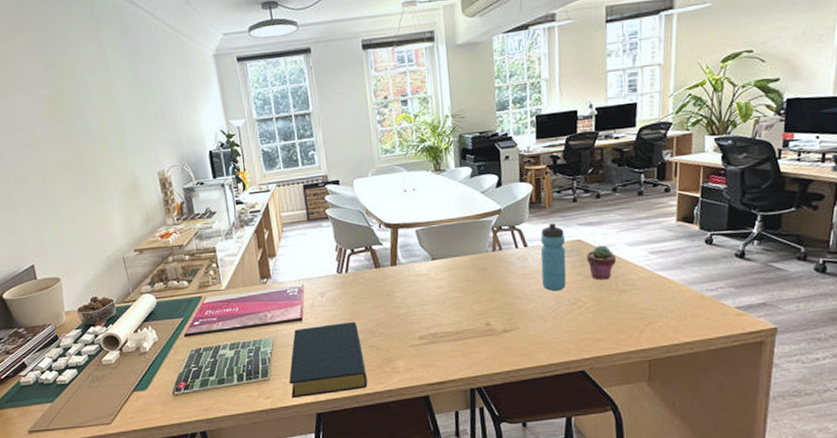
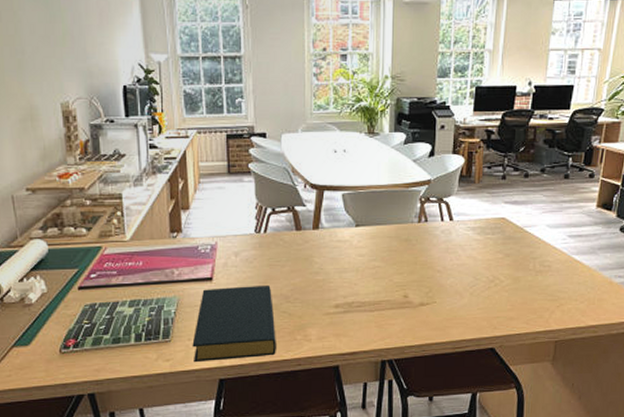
water bottle: present [540,223,566,292] -> none [463,199,490,268]
potted succulent: present [587,245,617,280] -> none [509,225,537,260]

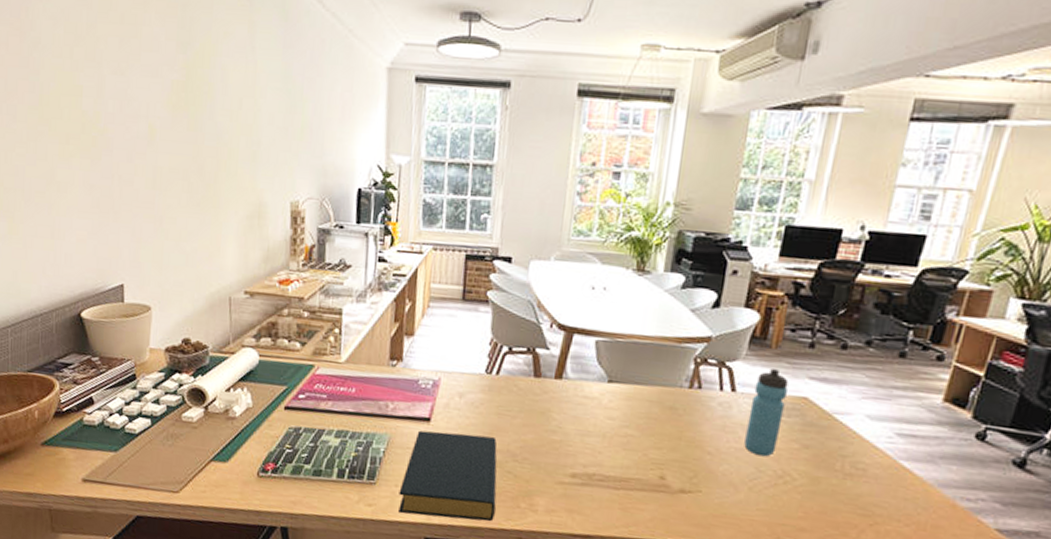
water bottle: none [463,199,490,268] -> present [744,369,788,457]

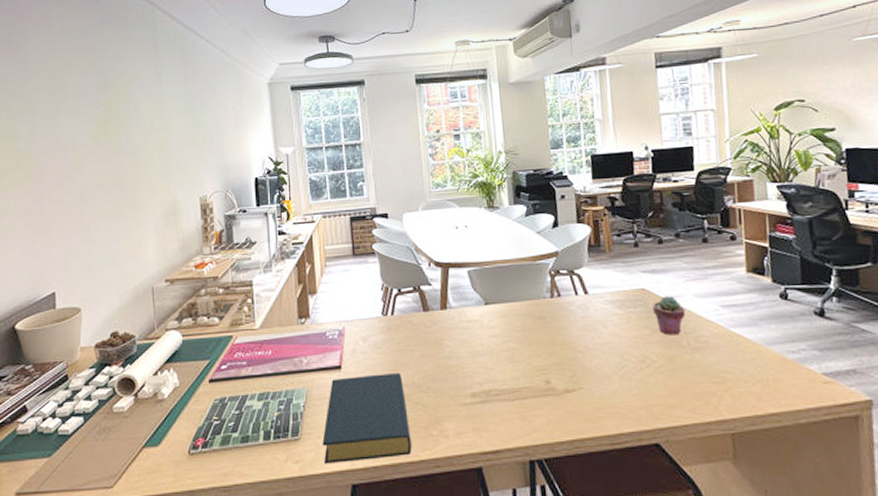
water bottle: present [744,369,788,457] -> none [602,269,633,346]
potted succulent: none [810,410,851,456] -> present [653,296,686,335]

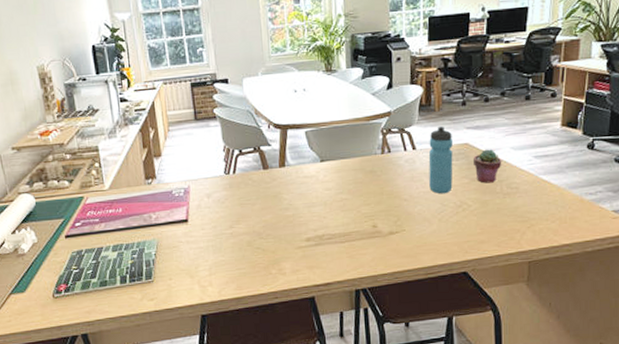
hardback book: present [322,373,412,465] -> none [173,224,253,301]
water bottle: none [602,269,633,346] -> present [428,127,453,194]

